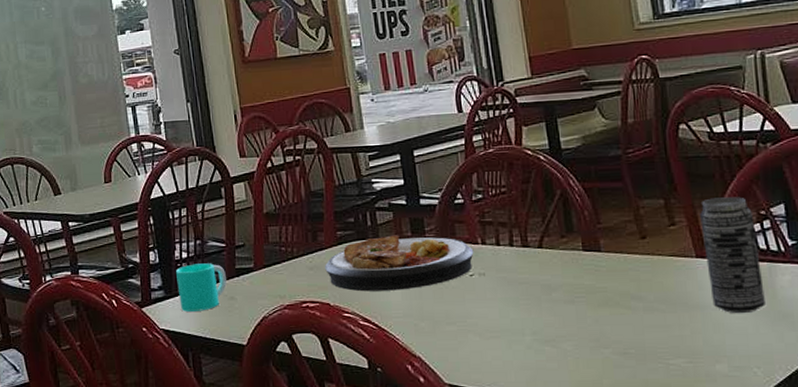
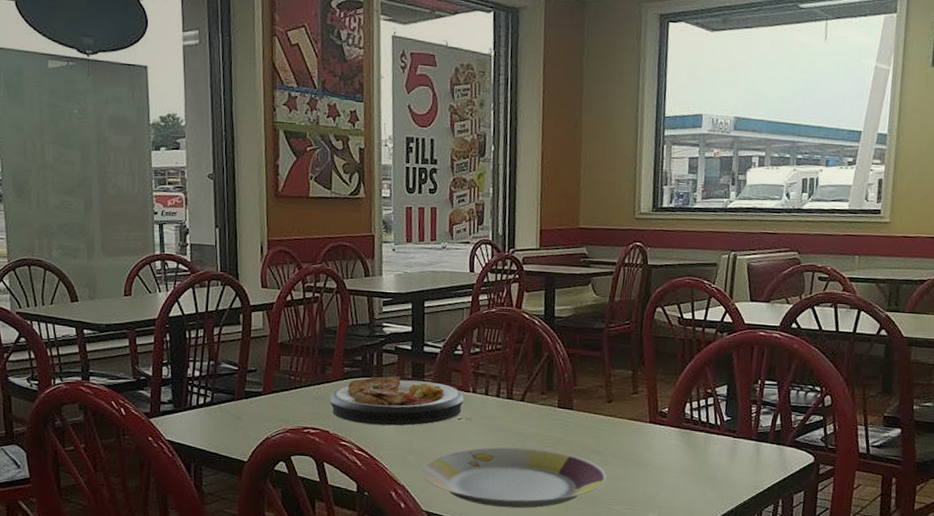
cup: present [176,263,227,312] -> none [187,382,235,427]
plate: none [437,300,656,373] -> present [421,447,607,509]
beverage can: present [700,197,765,314] -> none [655,374,701,473]

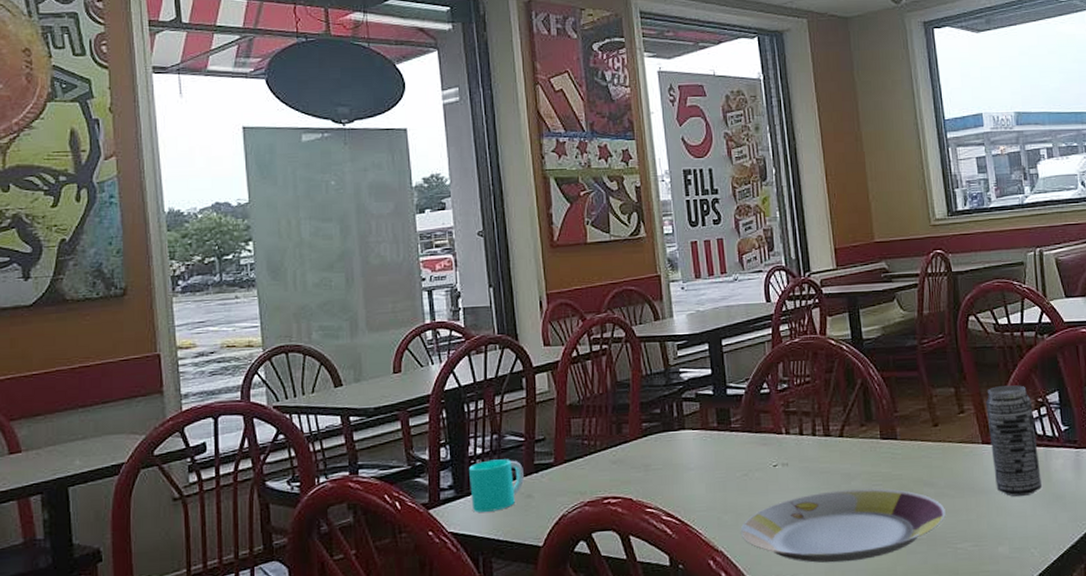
cup: none [187,382,235,427] -> present [469,459,524,512]
plate: present [329,376,465,426] -> none [629,426,778,485]
beverage can: none [655,374,701,473] -> present [986,385,1042,497]

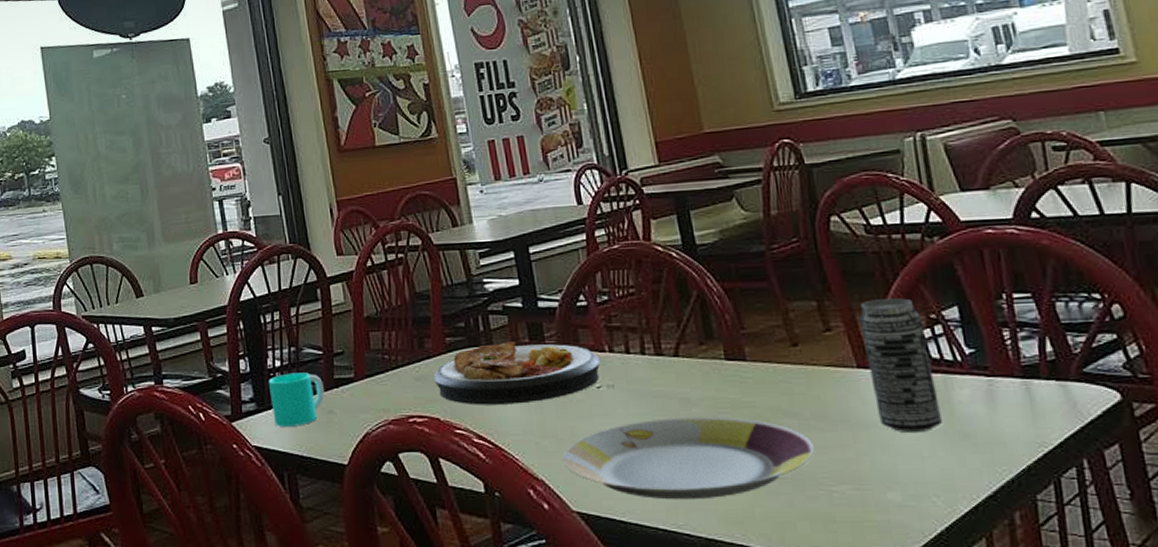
plate: none [629,426,778,485] -> present [433,341,601,405]

